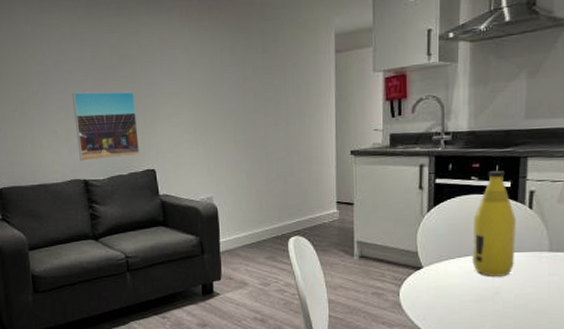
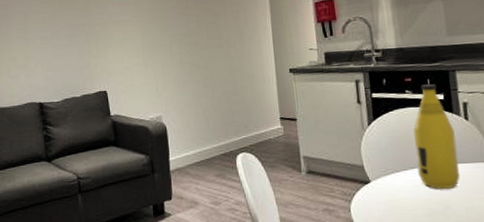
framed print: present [71,91,139,162] -> none [31,20,92,86]

